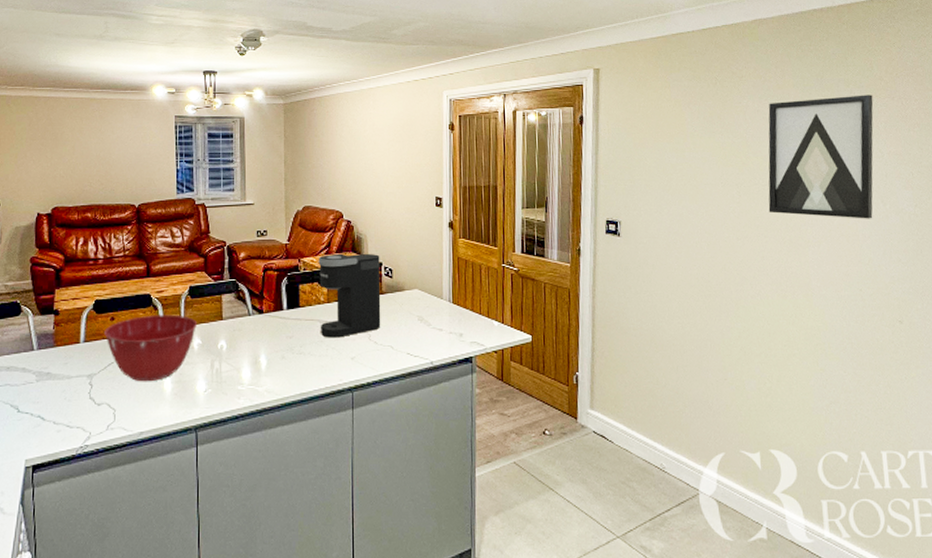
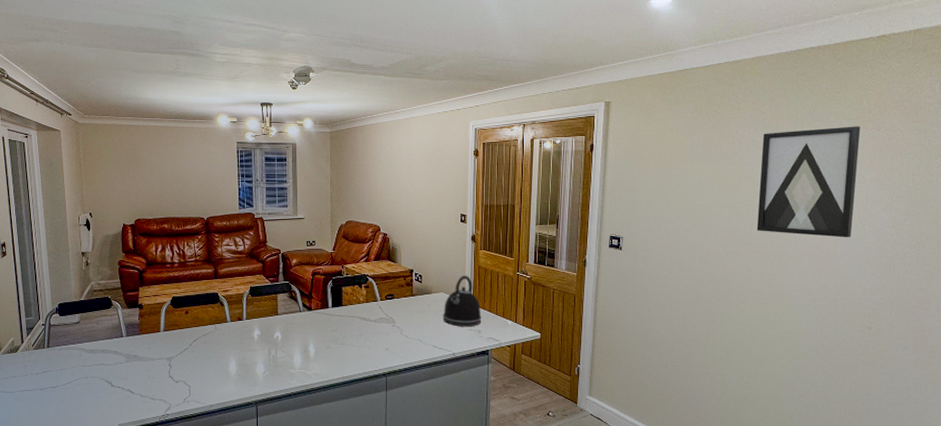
mixing bowl: present [104,314,198,382] -> none [180,310,257,365]
coffee maker: present [318,253,381,338] -> none [358,261,411,332]
kettle: none [417,268,463,330] -> present [443,275,482,327]

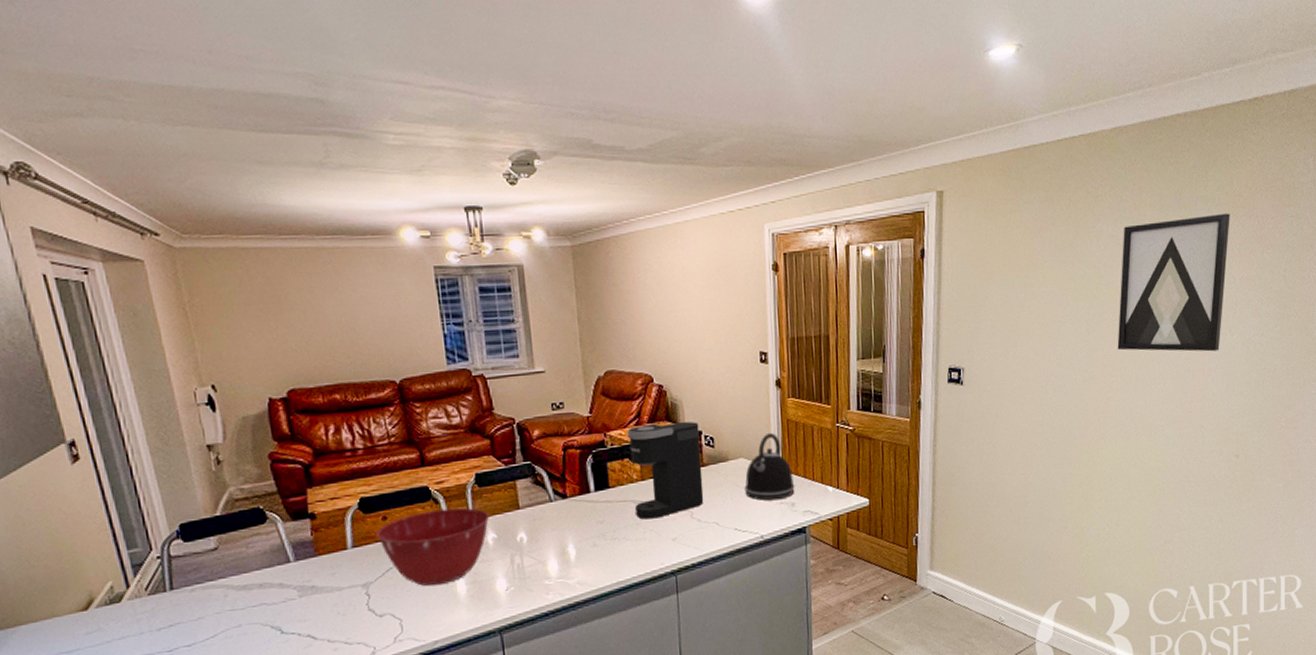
mixing bowl: none [180,310,257,365] -> present [376,507,490,587]
coffee maker: none [358,261,411,332] -> present [627,421,704,520]

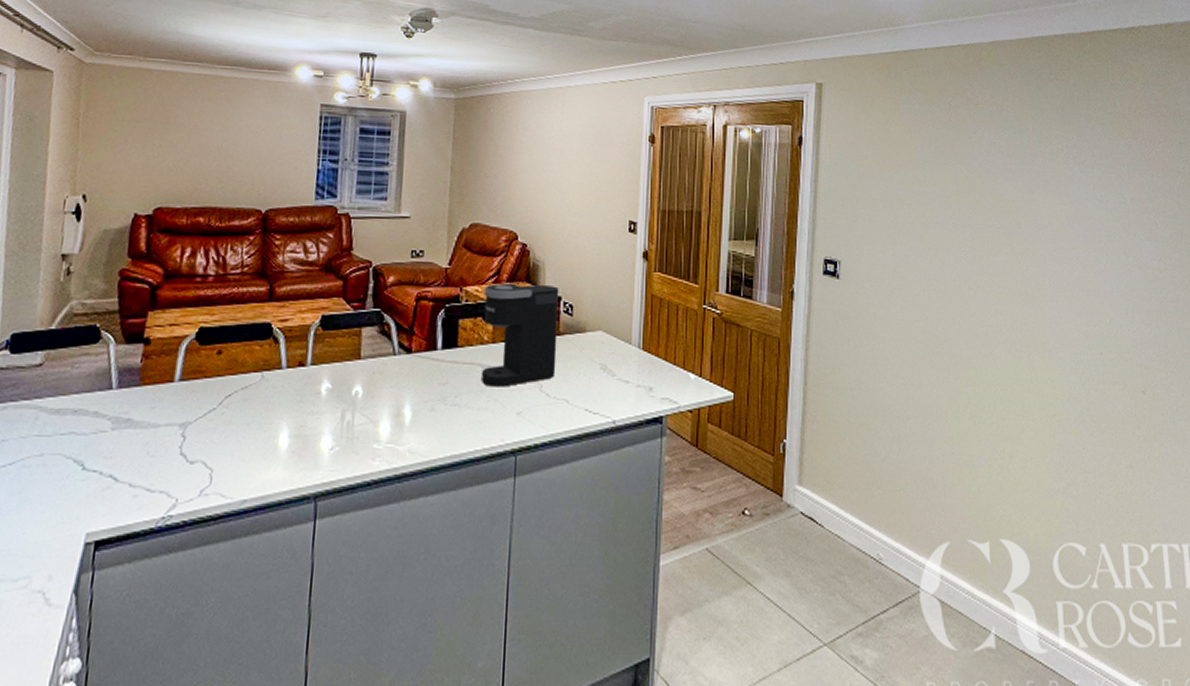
mixing bowl: present [376,507,490,587] -> none [207,349,329,435]
kettle: present [744,432,795,501] -> none [600,306,654,382]
wall art: present [1117,213,1230,352] -> none [1003,132,1116,273]

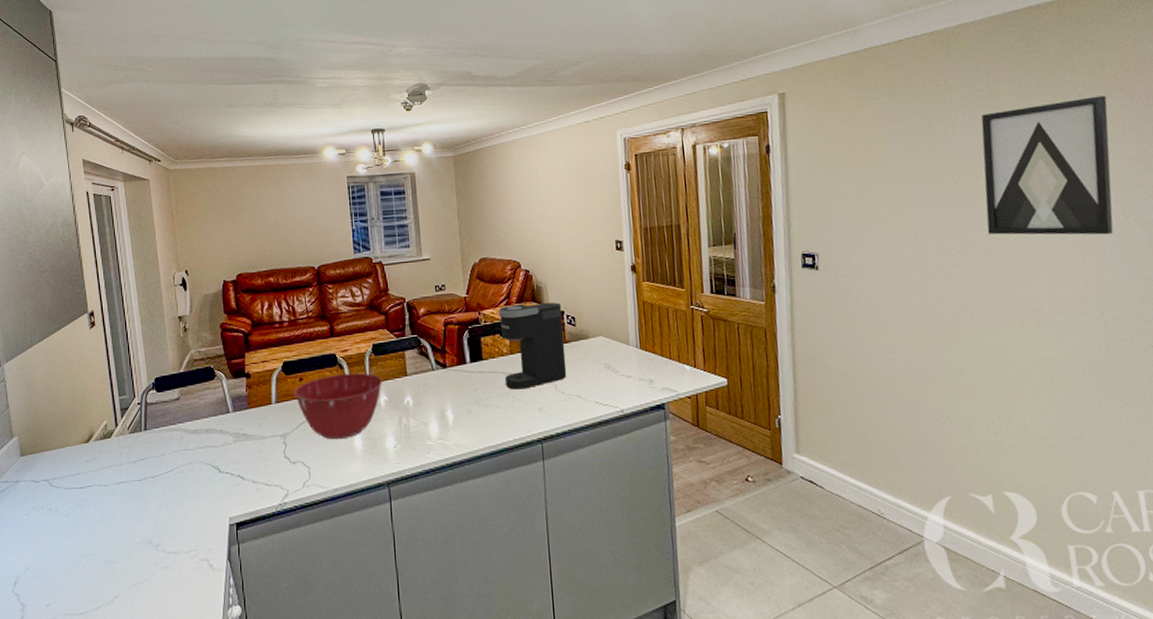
mixing bowl: none [207,349,329,435] -> present [294,372,383,440]
wall art: none [1003,132,1116,273] -> present [981,95,1114,235]

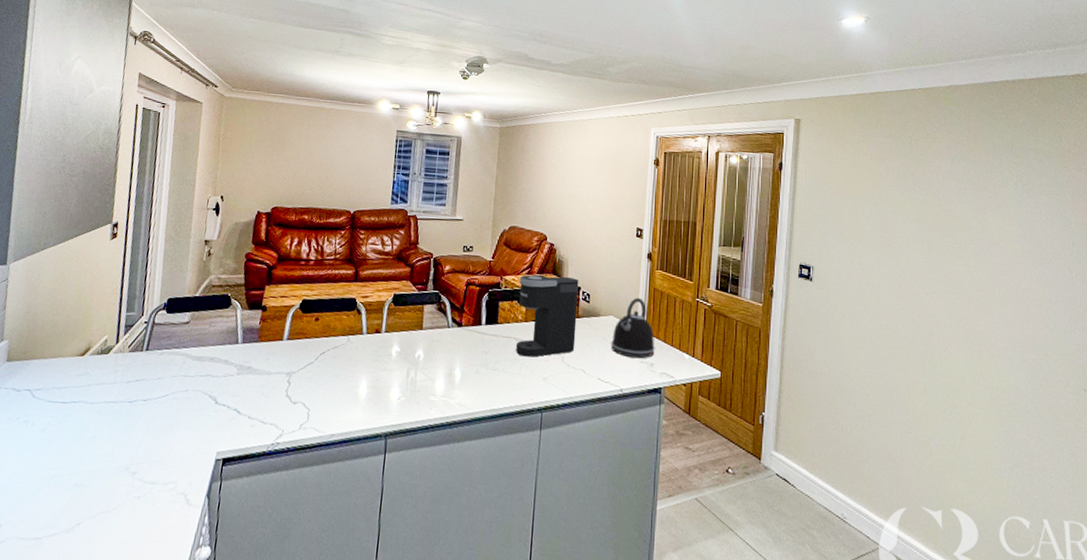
mixing bowl: present [294,372,383,440] -> none [307,319,398,385]
kettle: none [604,313,653,377] -> present [611,297,655,359]
wall art: present [981,95,1114,235] -> none [957,164,1062,285]

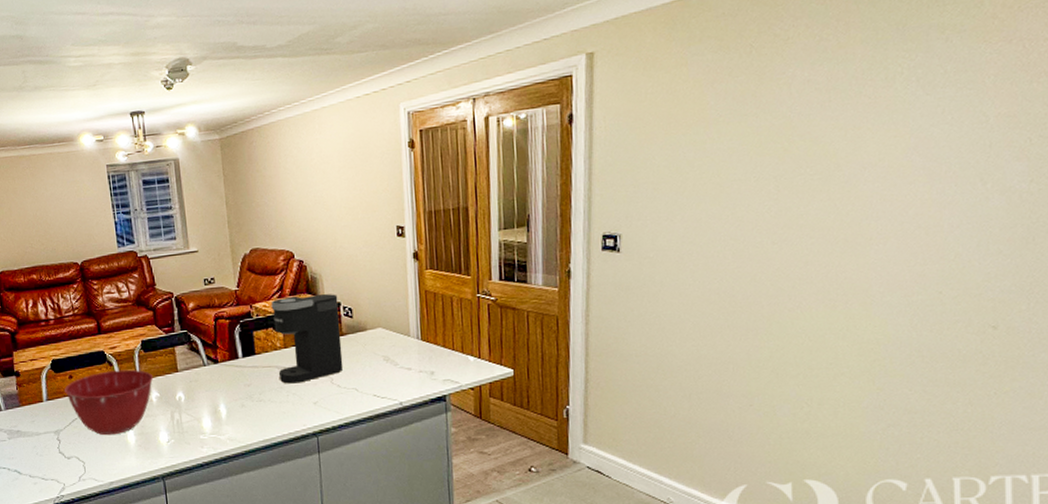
mixing bowl: none [307,319,398,385] -> present [64,369,154,436]
kettle: present [611,297,655,359] -> none [383,303,434,369]

